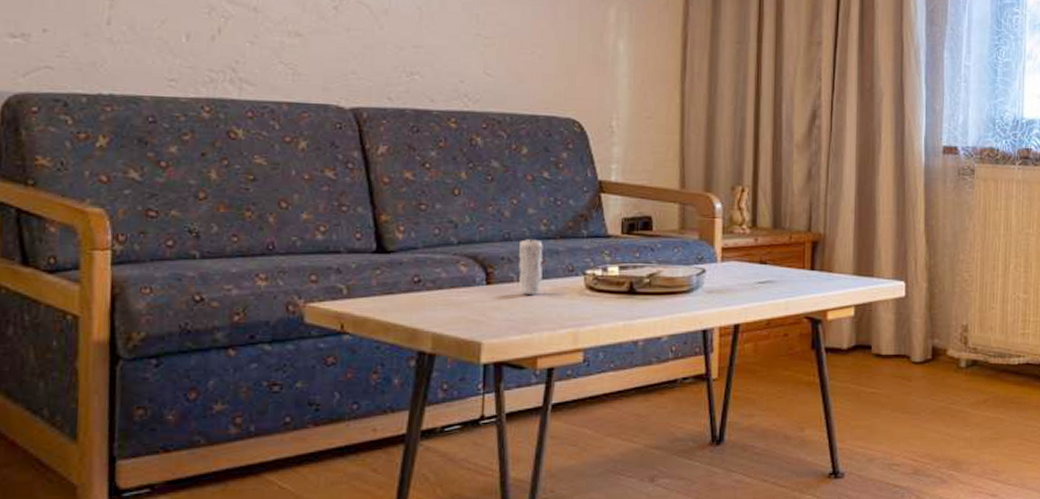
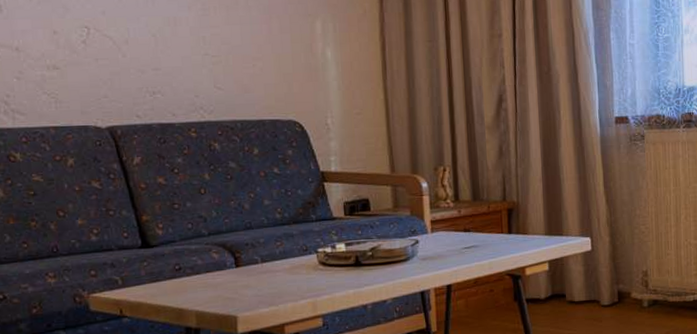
candle: present [518,232,543,295] -> none [260,220,282,273]

